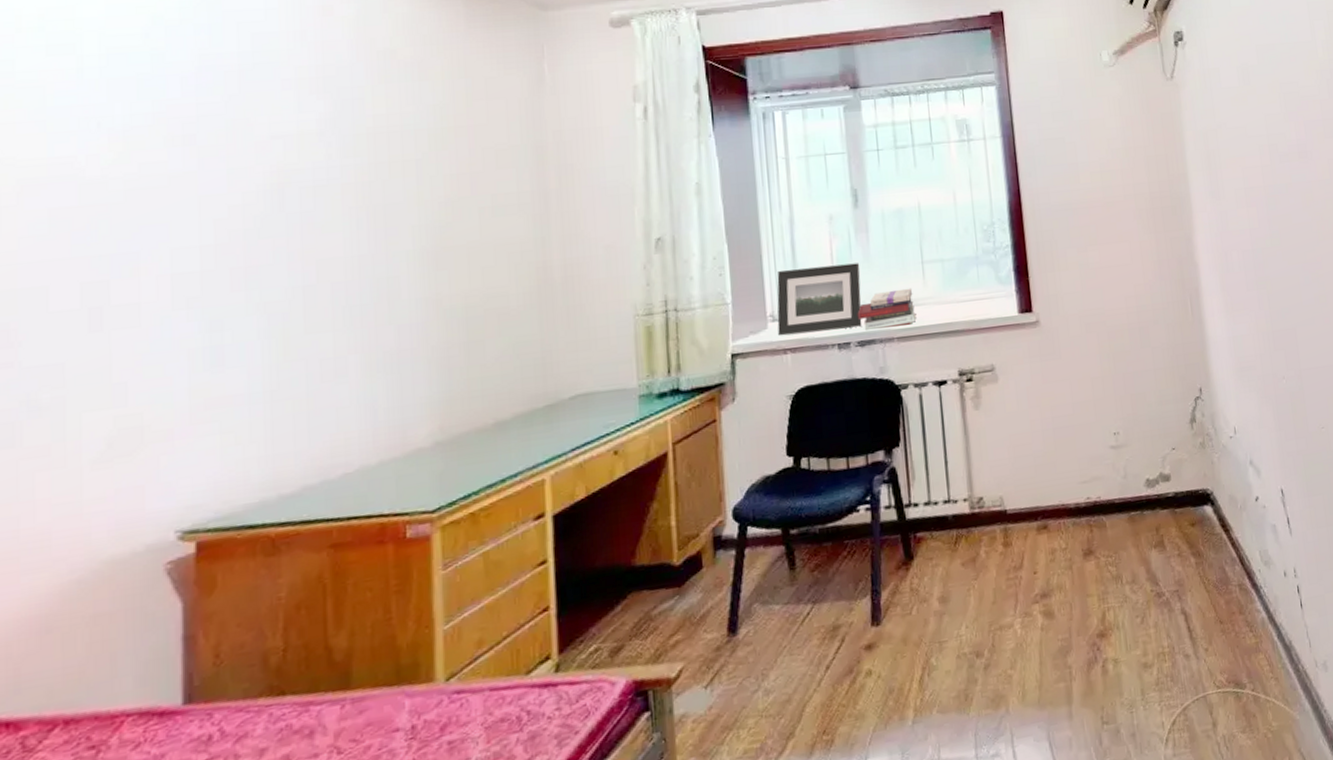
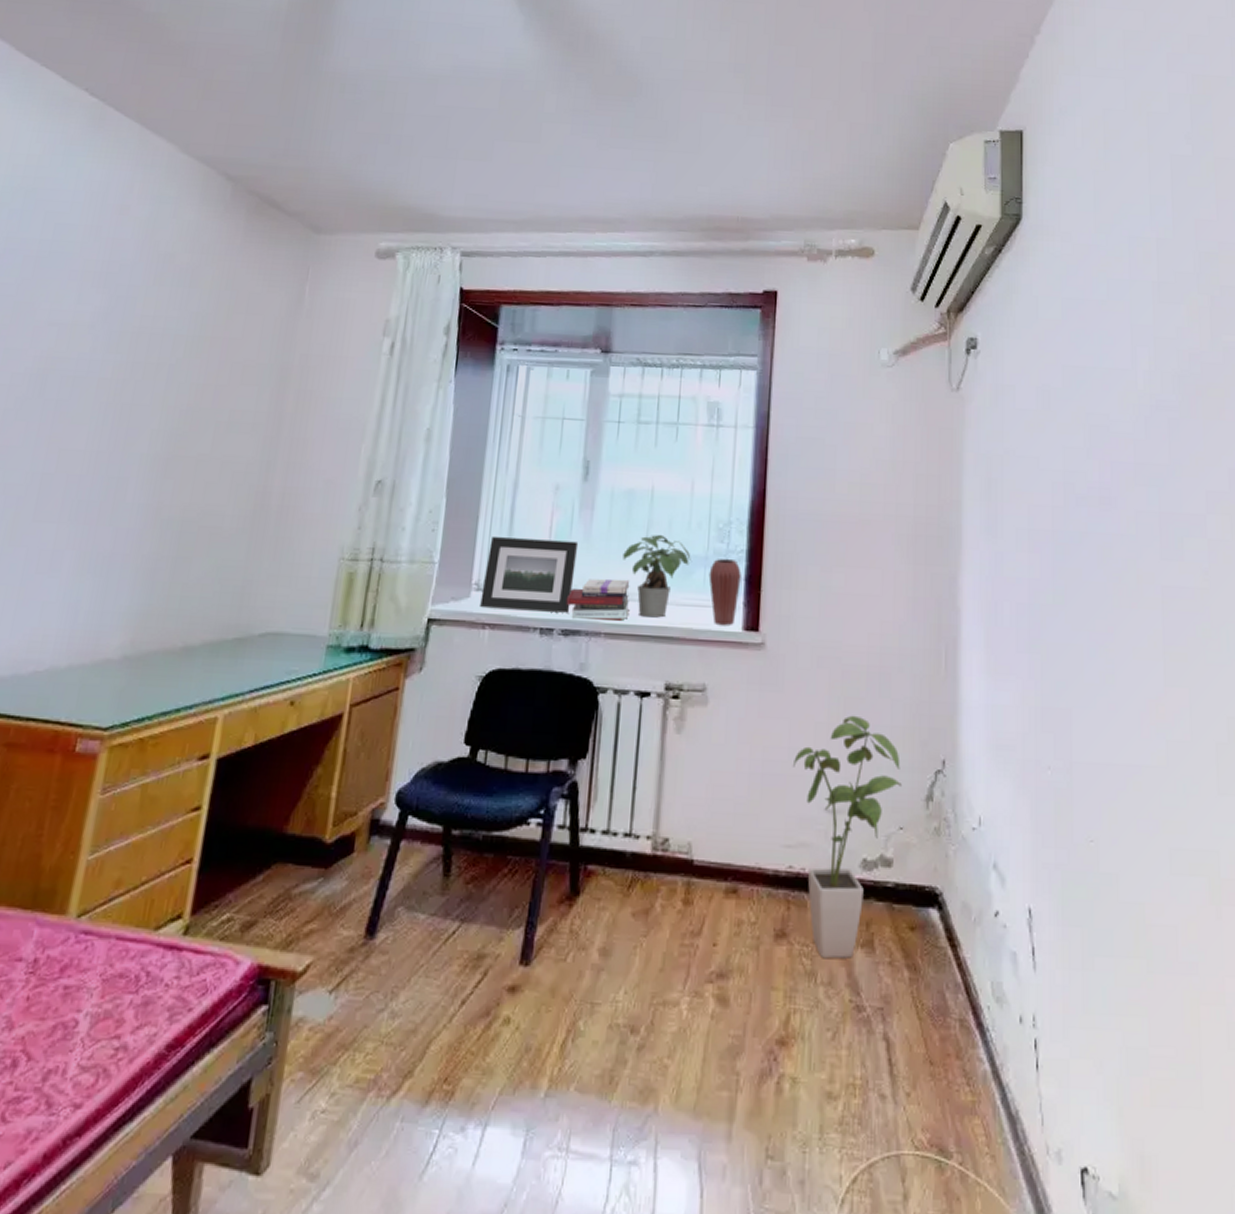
potted plant: none [902,243,965,318] -> present [623,534,693,618]
vase: none [981,254,1011,314] -> present [708,558,741,627]
house plant: none [1078,366,1169,564] -> present [793,715,902,959]

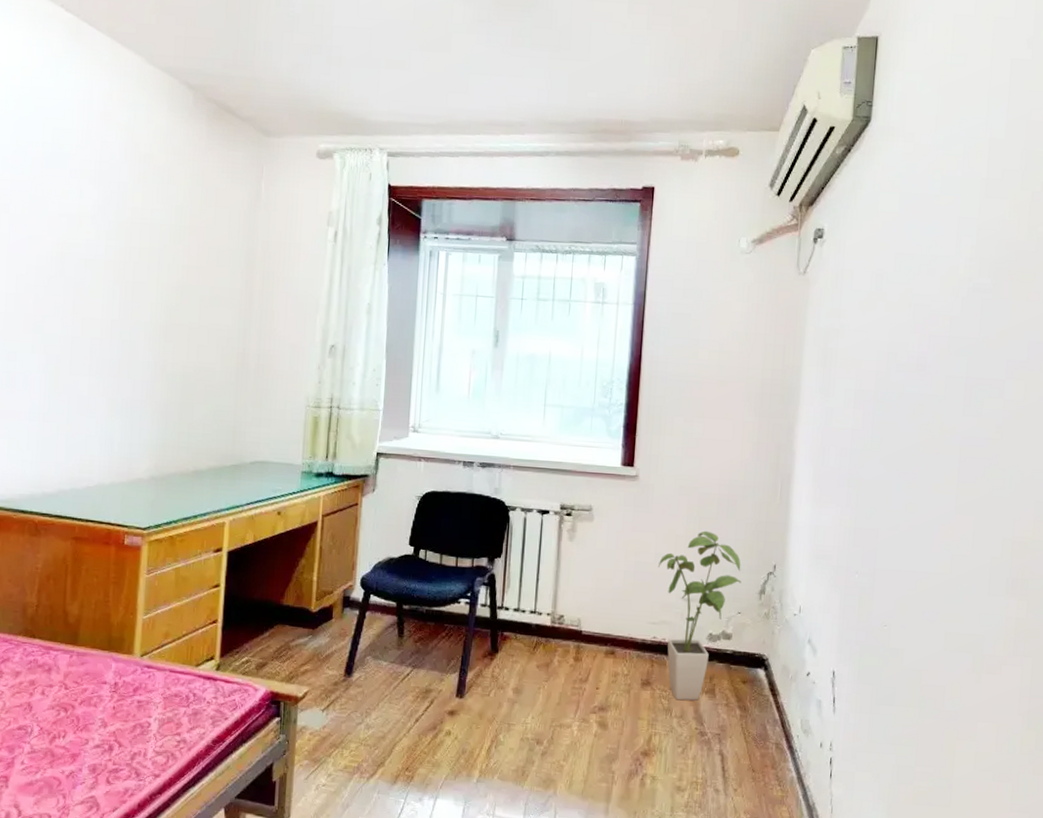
picture frame: present [480,537,579,613] -> none [416,391,492,450]
books: present [566,578,630,622] -> none [483,424,533,457]
potted plant: present [623,534,693,618] -> none [527,390,582,455]
vase: present [708,558,741,627] -> none [594,409,621,463]

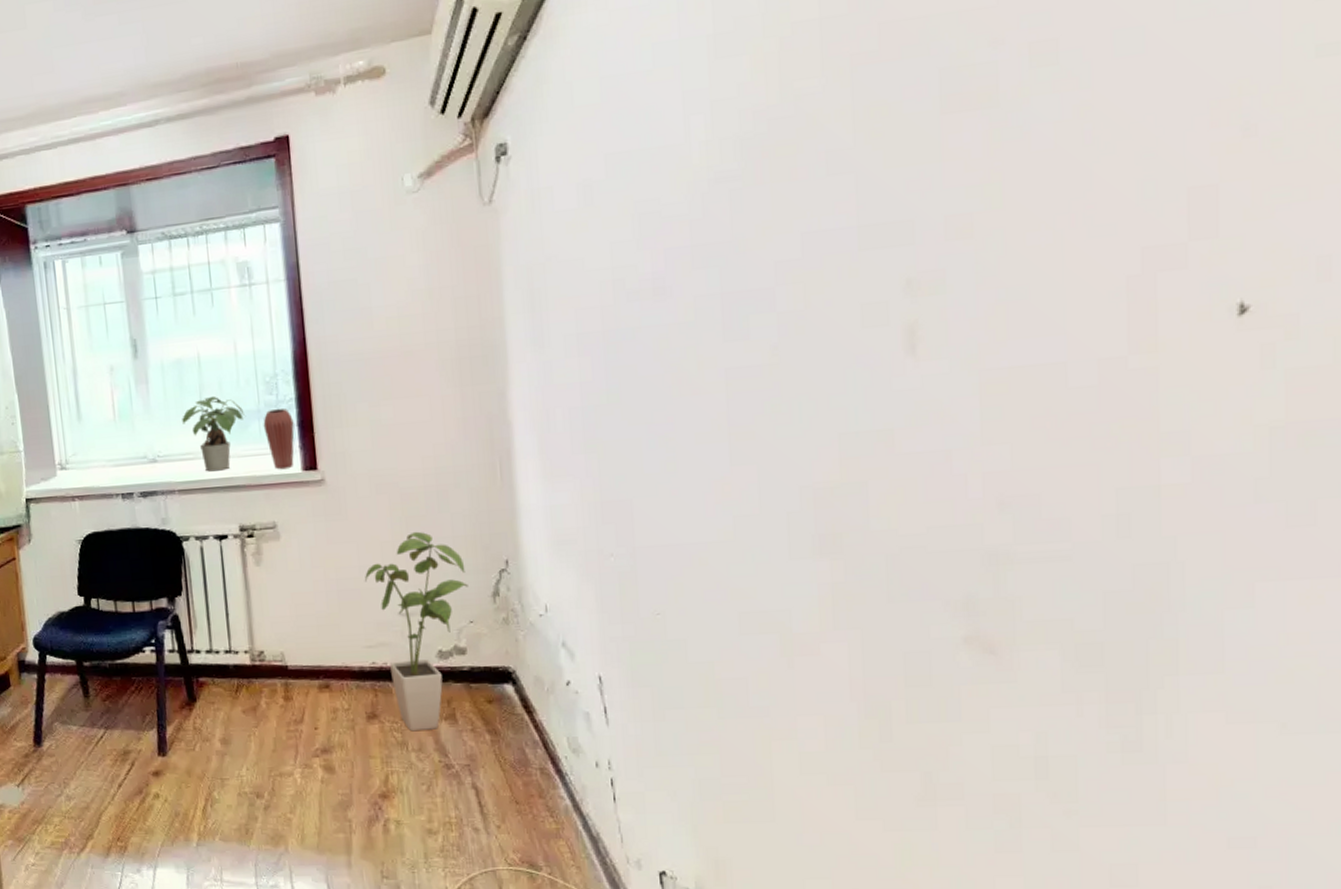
potted plant: none [527,390,582,455] -> present [182,395,246,472]
vase: none [594,409,621,463] -> present [263,408,295,470]

